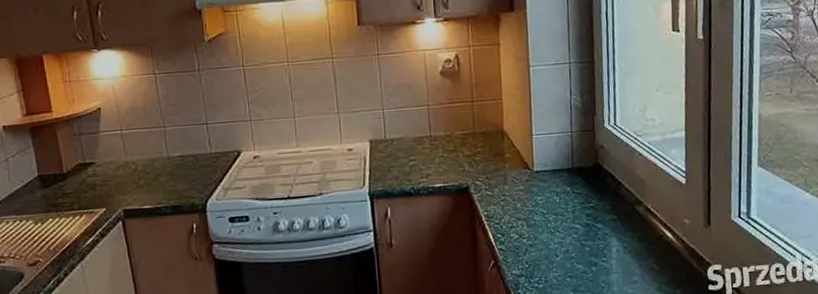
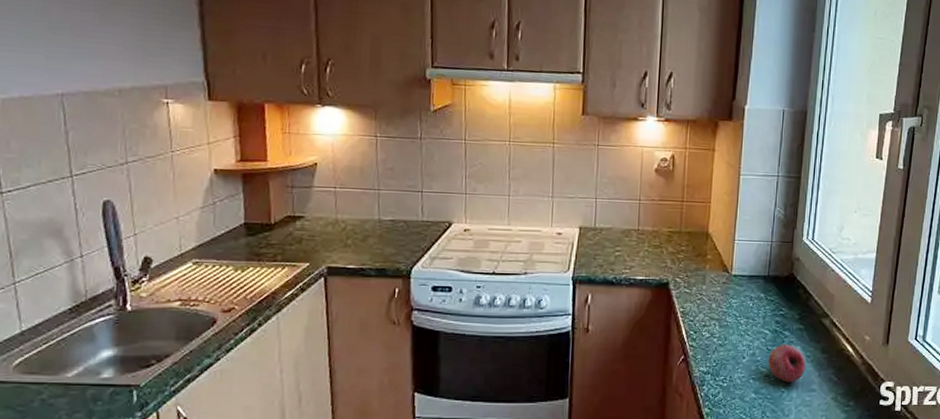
fruit: none [583,236,624,277] -> present [768,344,806,382]

